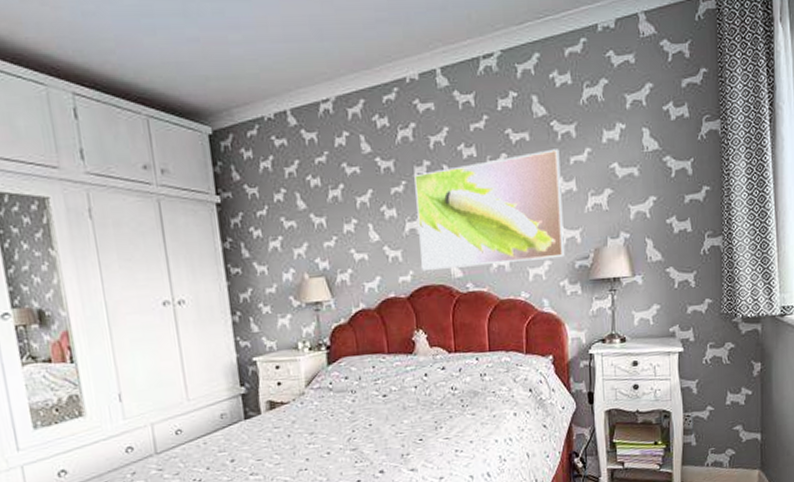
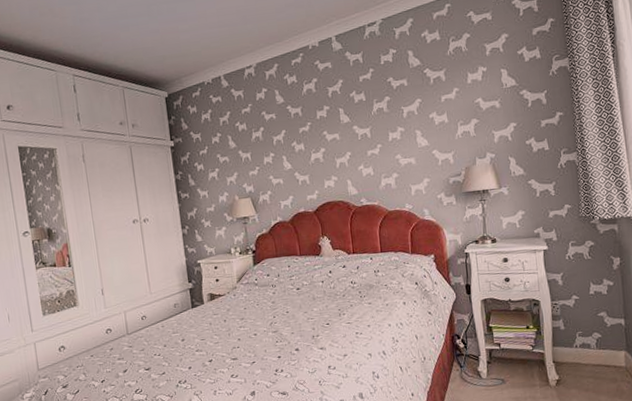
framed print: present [414,149,565,270] -> none [317,90,441,190]

